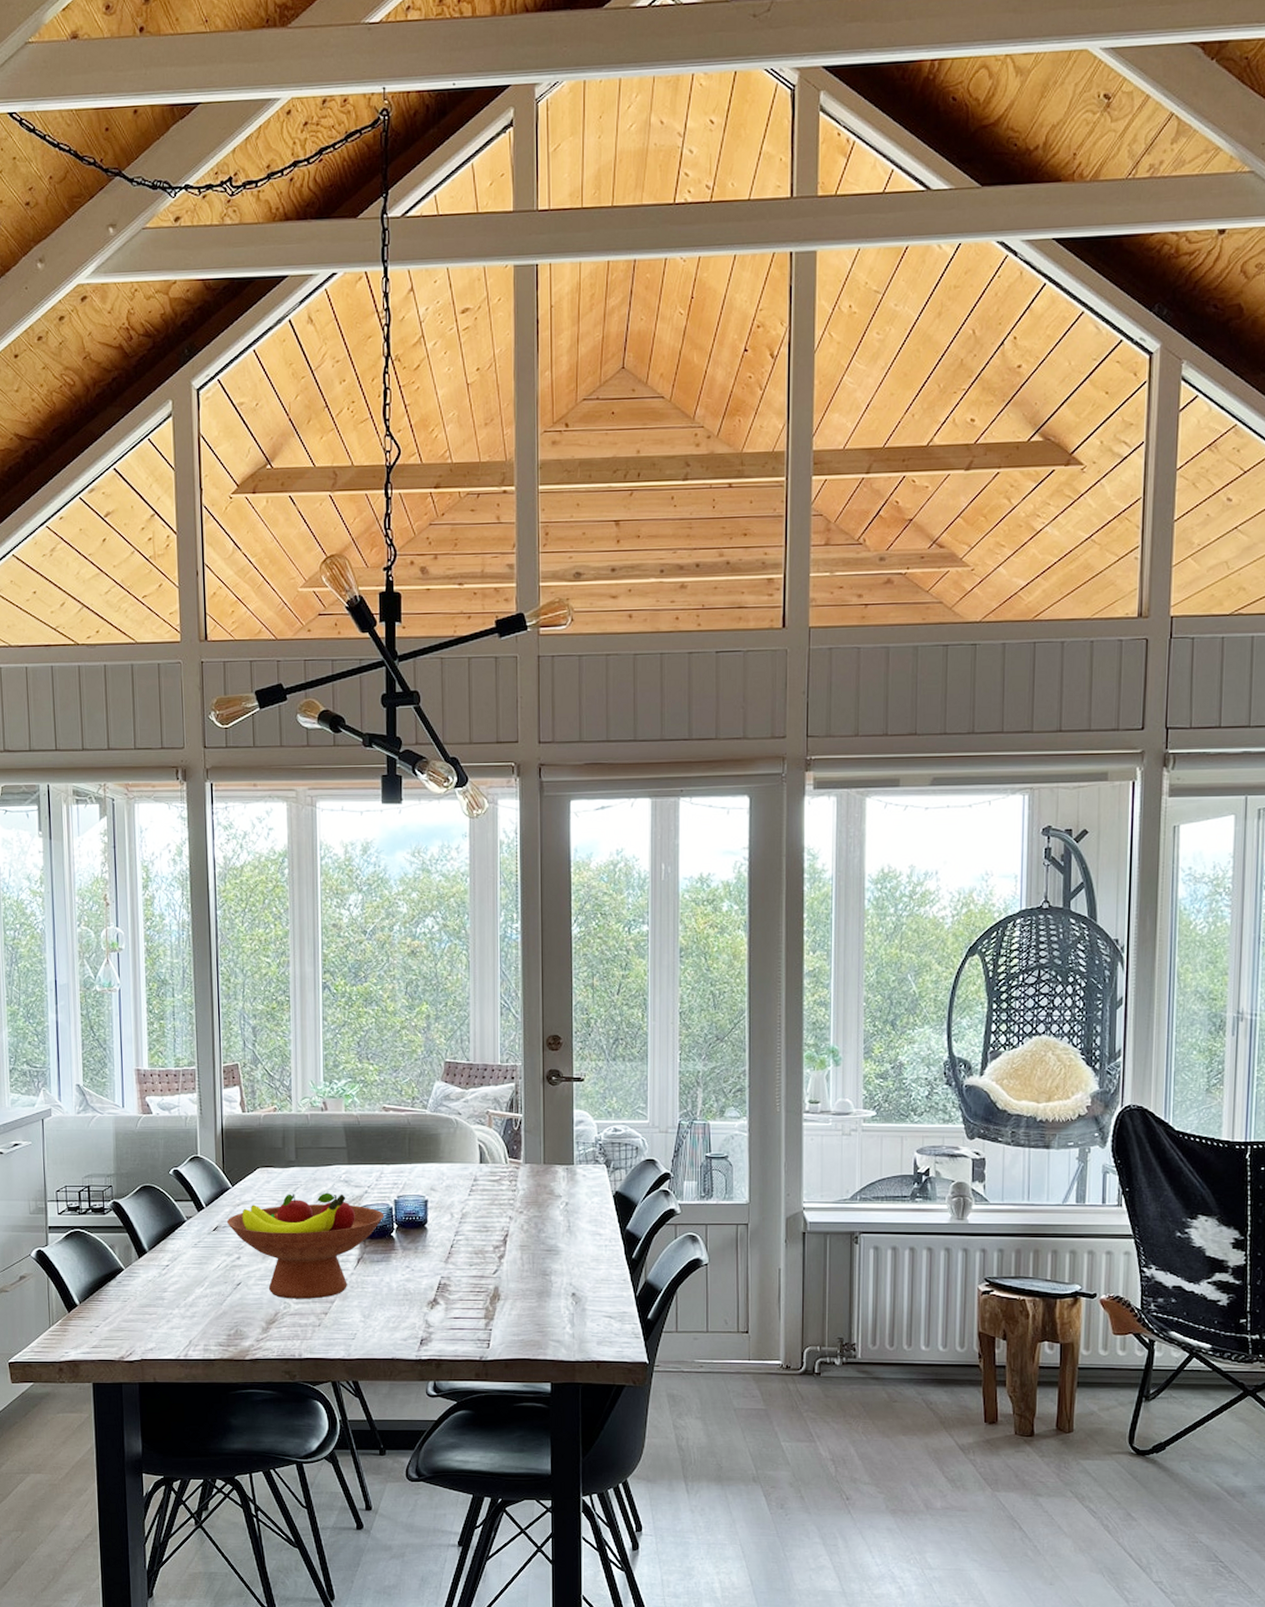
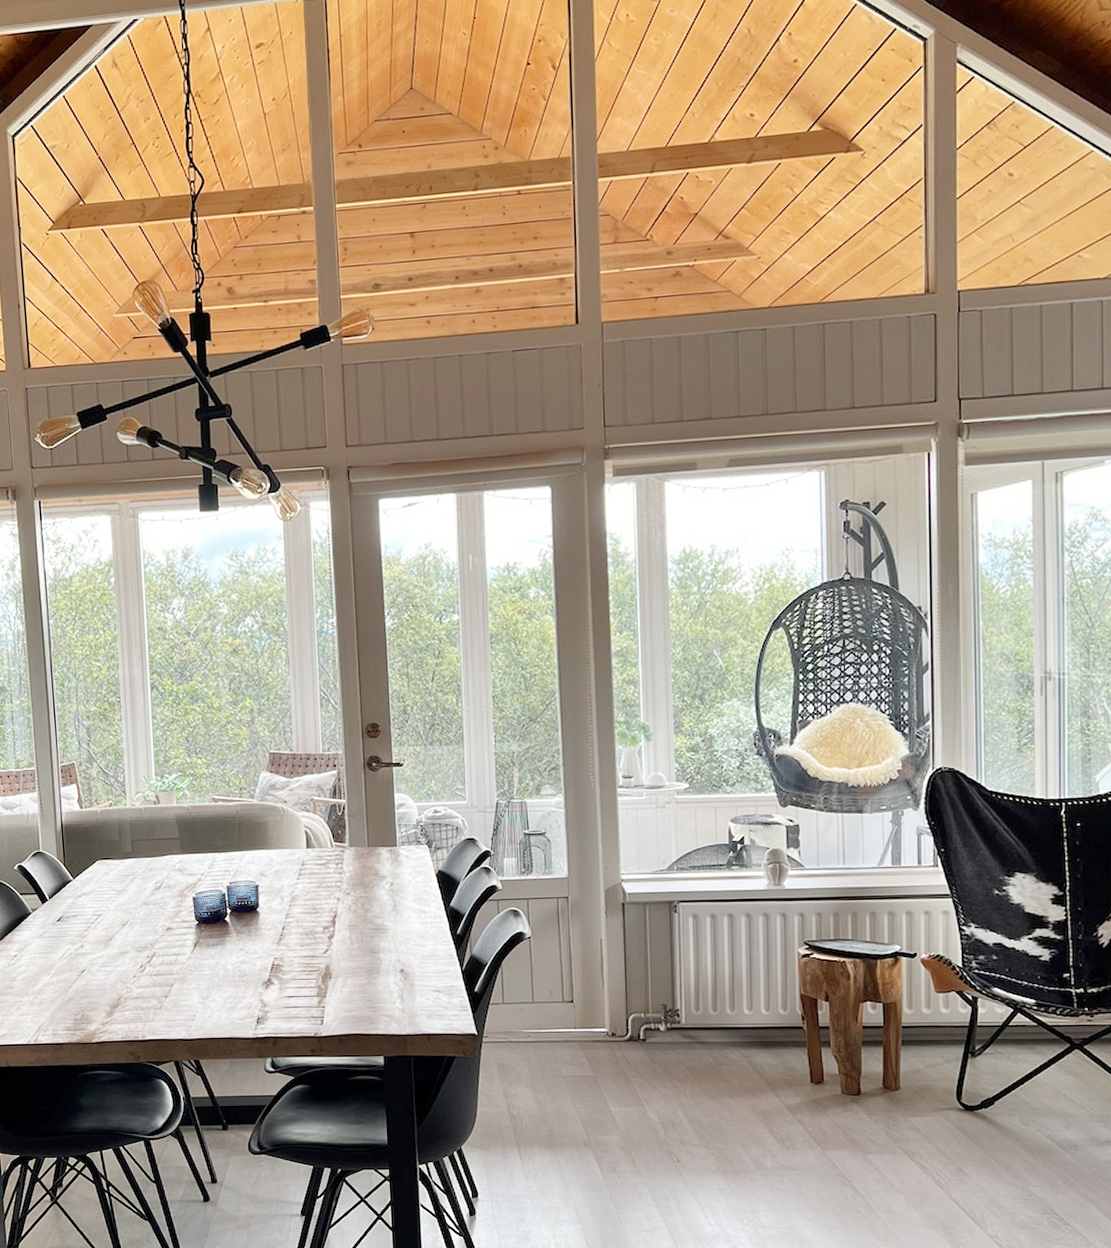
fruit bowl: present [226,1192,384,1299] -> none [69,881,218,984]

